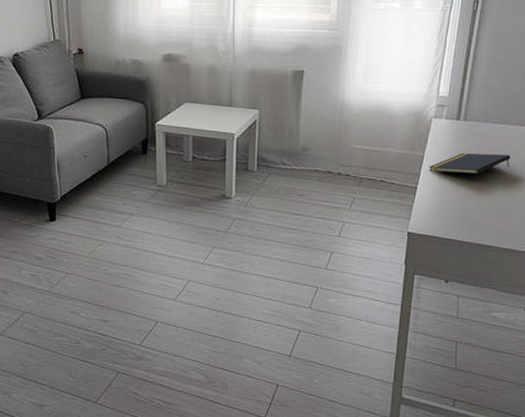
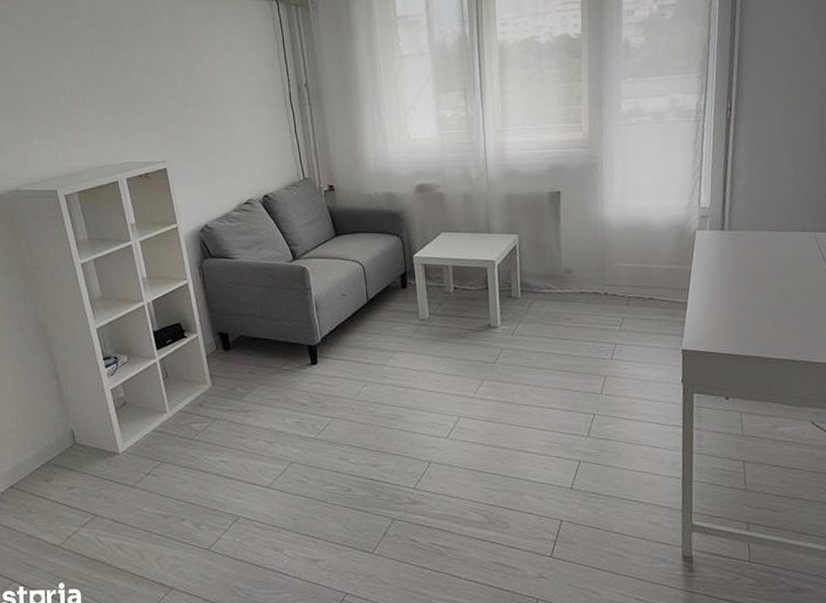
notepad: present [429,153,511,174] -> none [698,262,780,286]

